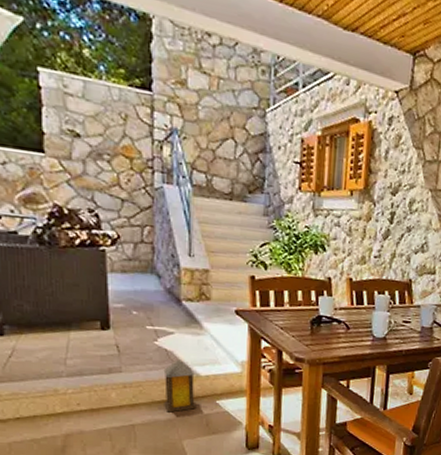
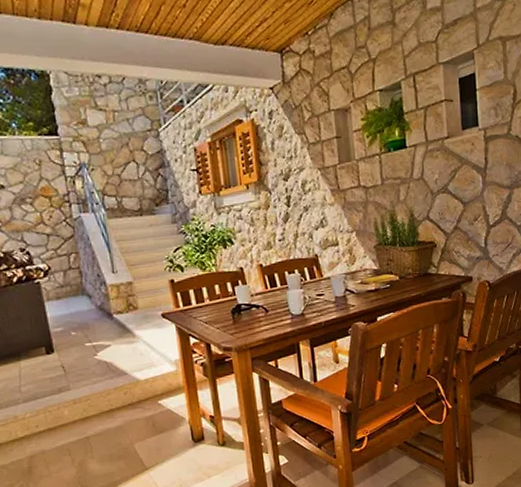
lantern: present [163,359,197,413] -> none [106,369,142,420]

